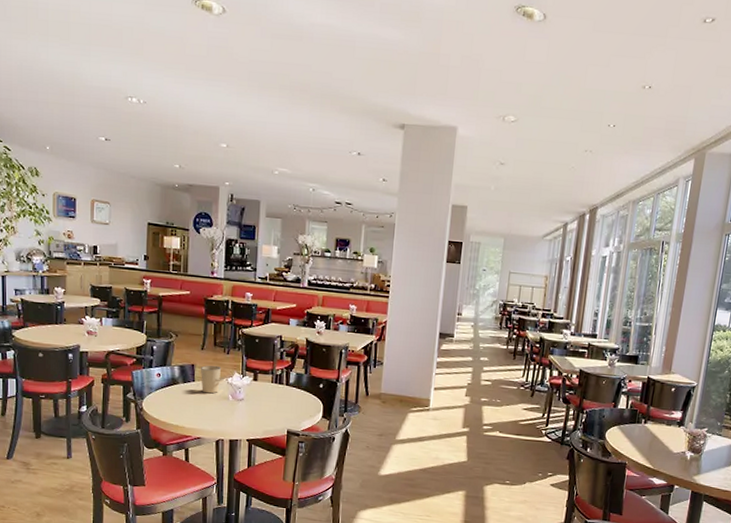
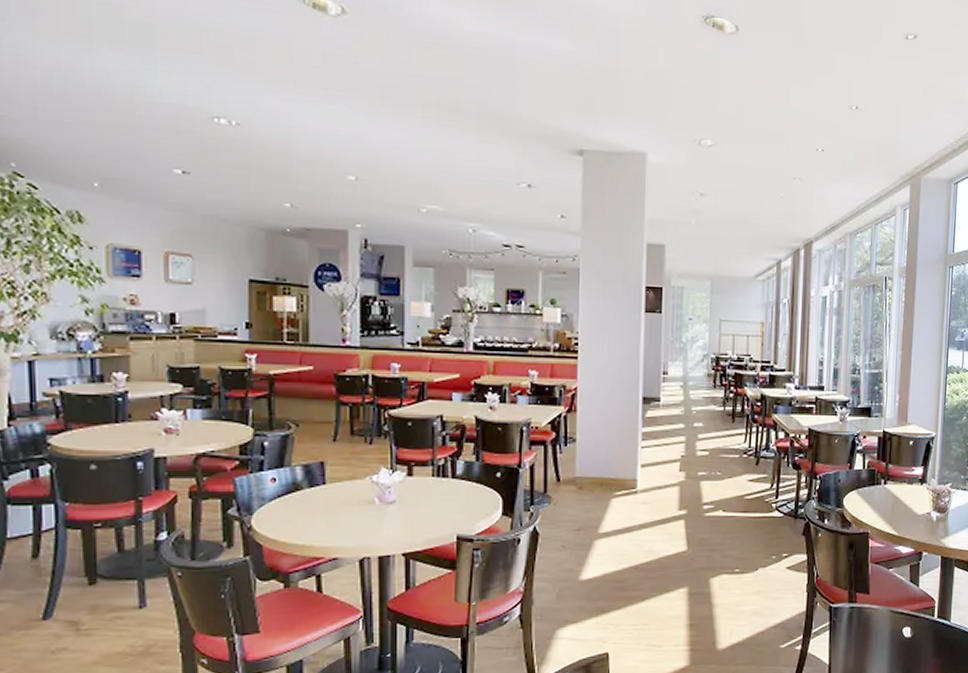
cup: present [200,365,224,394] -> none [332,460,367,498]

